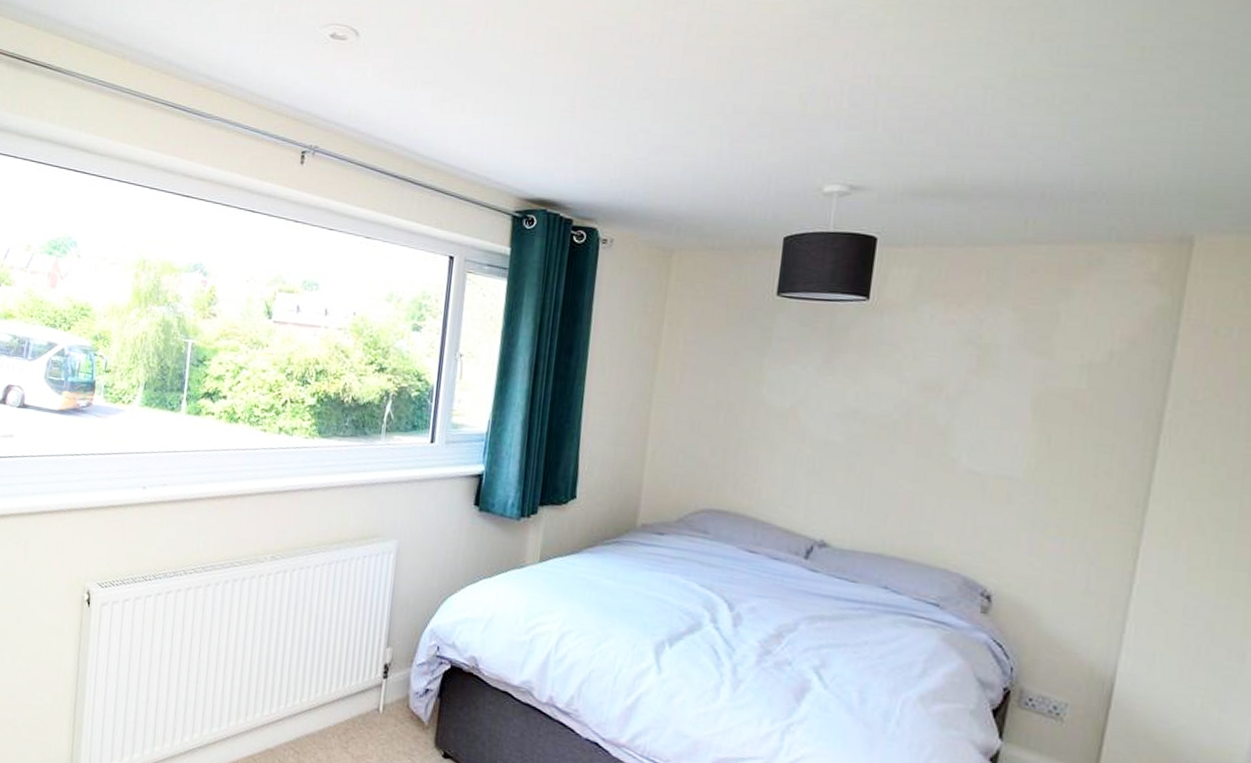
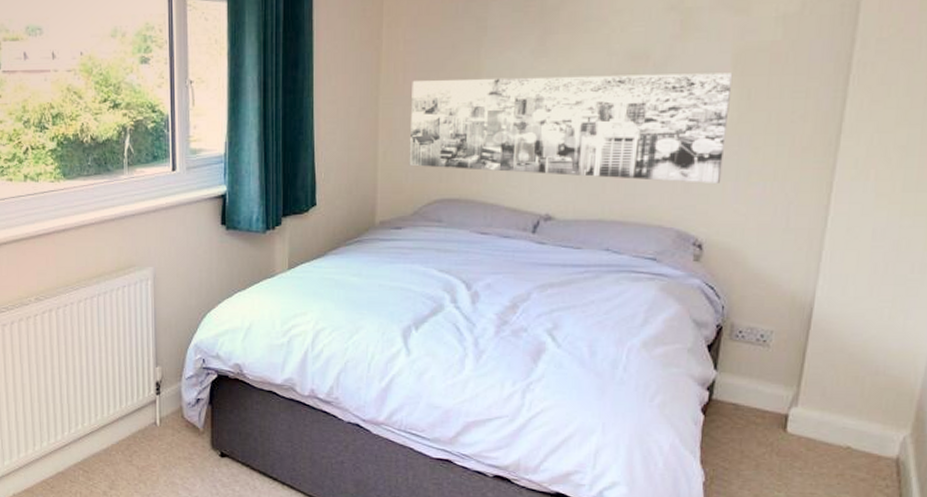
wall art: none [678,383,1032,532] -> present [409,72,733,183]

